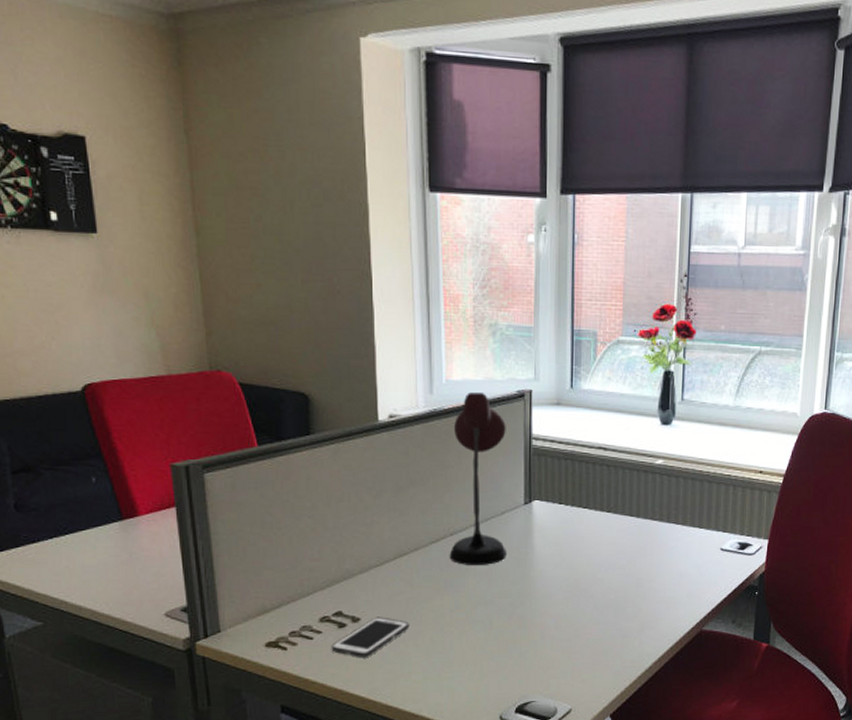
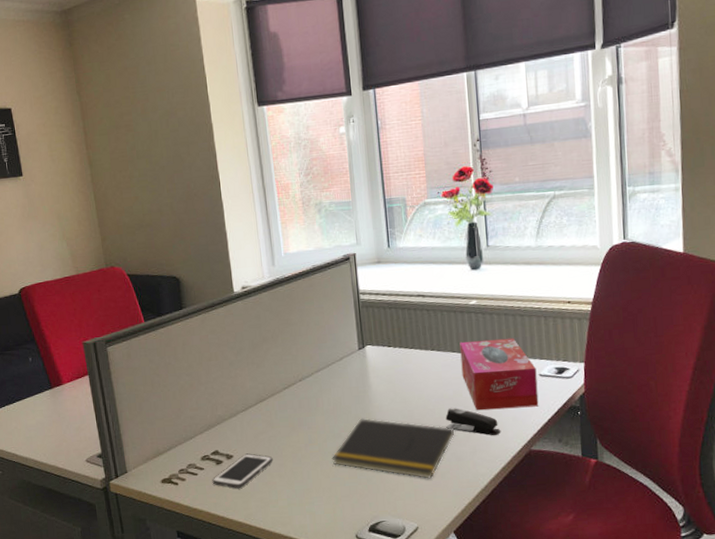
desk lamp: present [449,393,506,565] -> none [294,260,348,406]
notepad: none [480,583,622,656] -> present [332,418,454,479]
stapler: none [614,579,673,613] -> present [445,408,501,436]
tissue box: none [638,505,718,584] -> present [459,337,539,411]

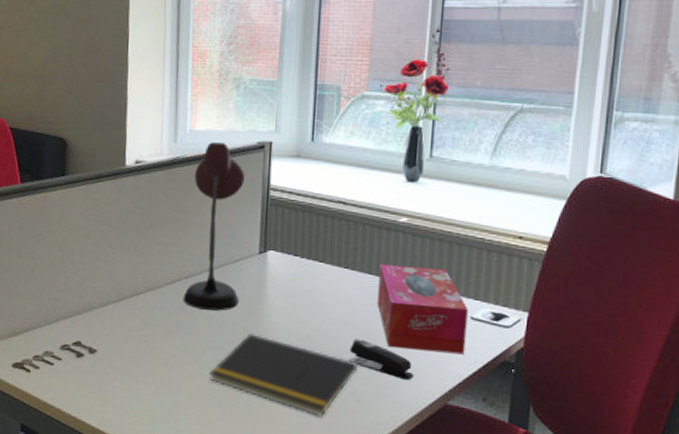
cell phone: present [212,453,273,488] -> none [68,350,141,389]
desk lamp: none [294,260,348,406] -> present [183,142,245,311]

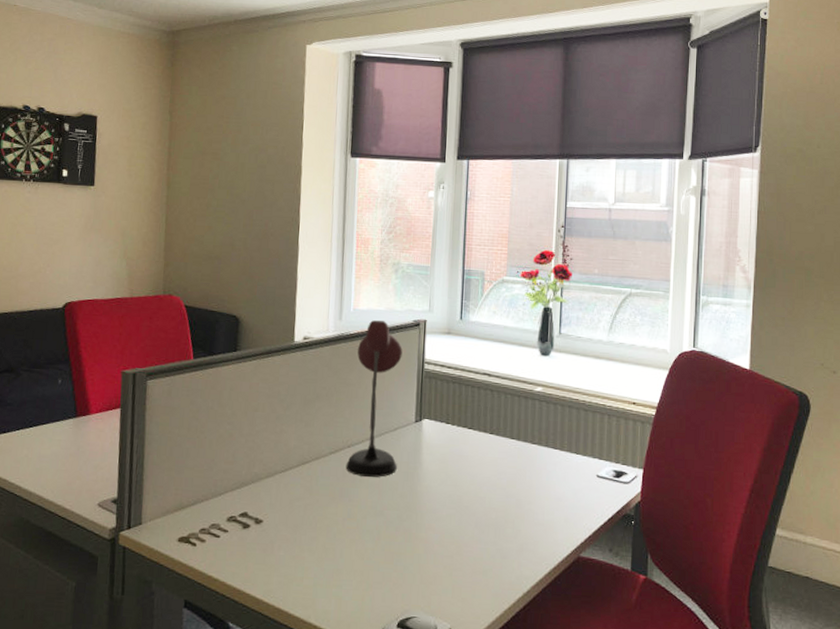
notepad: present [209,332,357,417] -> none [369,497,502,575]
stapler: present [349,339,414,381] -> none [495,499,551,536]
tissue box: present [377,263,468,355] -> none [518,429,594,510]

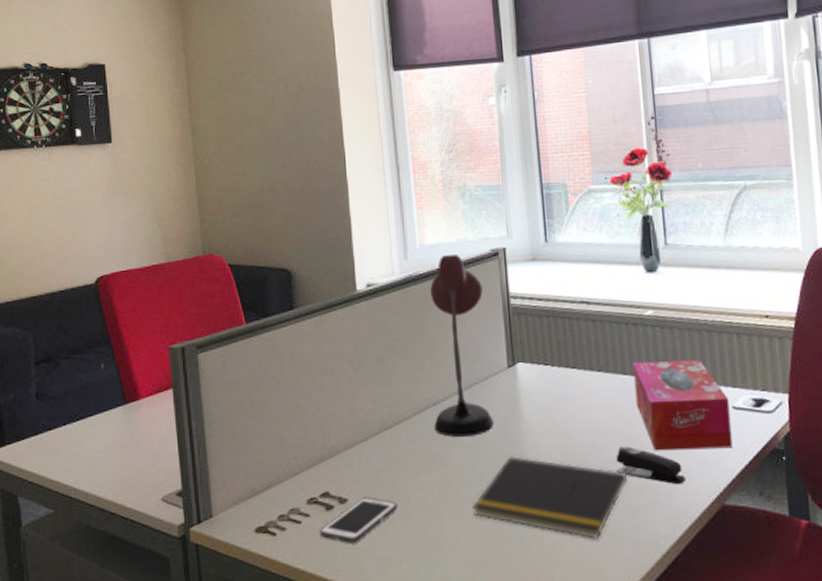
cell phone: none [234,520,306,559] -> present [319,497,398,543]
notepad: none [369,497,502,575] -> present [472,455,627,539]
stapler: none [495,499,551,536] -> present [616,446,686,485]
tissue box: none [518,429,594,510] -> present [633,359,733,451]

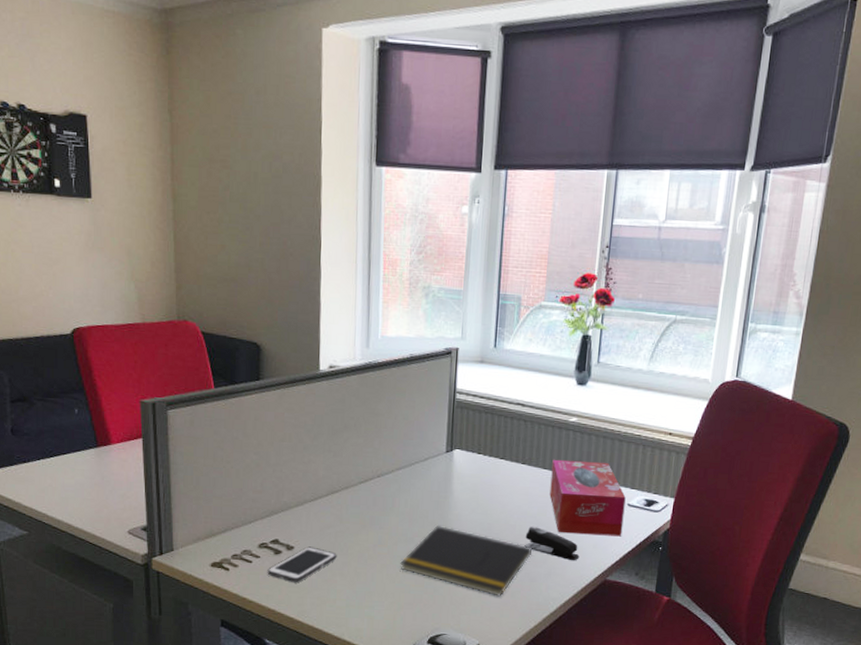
desk lamp: present [430,254,494,437] -> none [375,348,433,506]

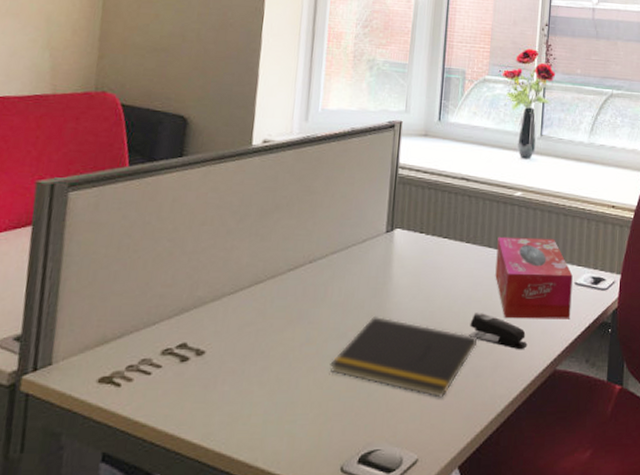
cell phone: present [267,546,337,582] -> none [168,350,256,396]

